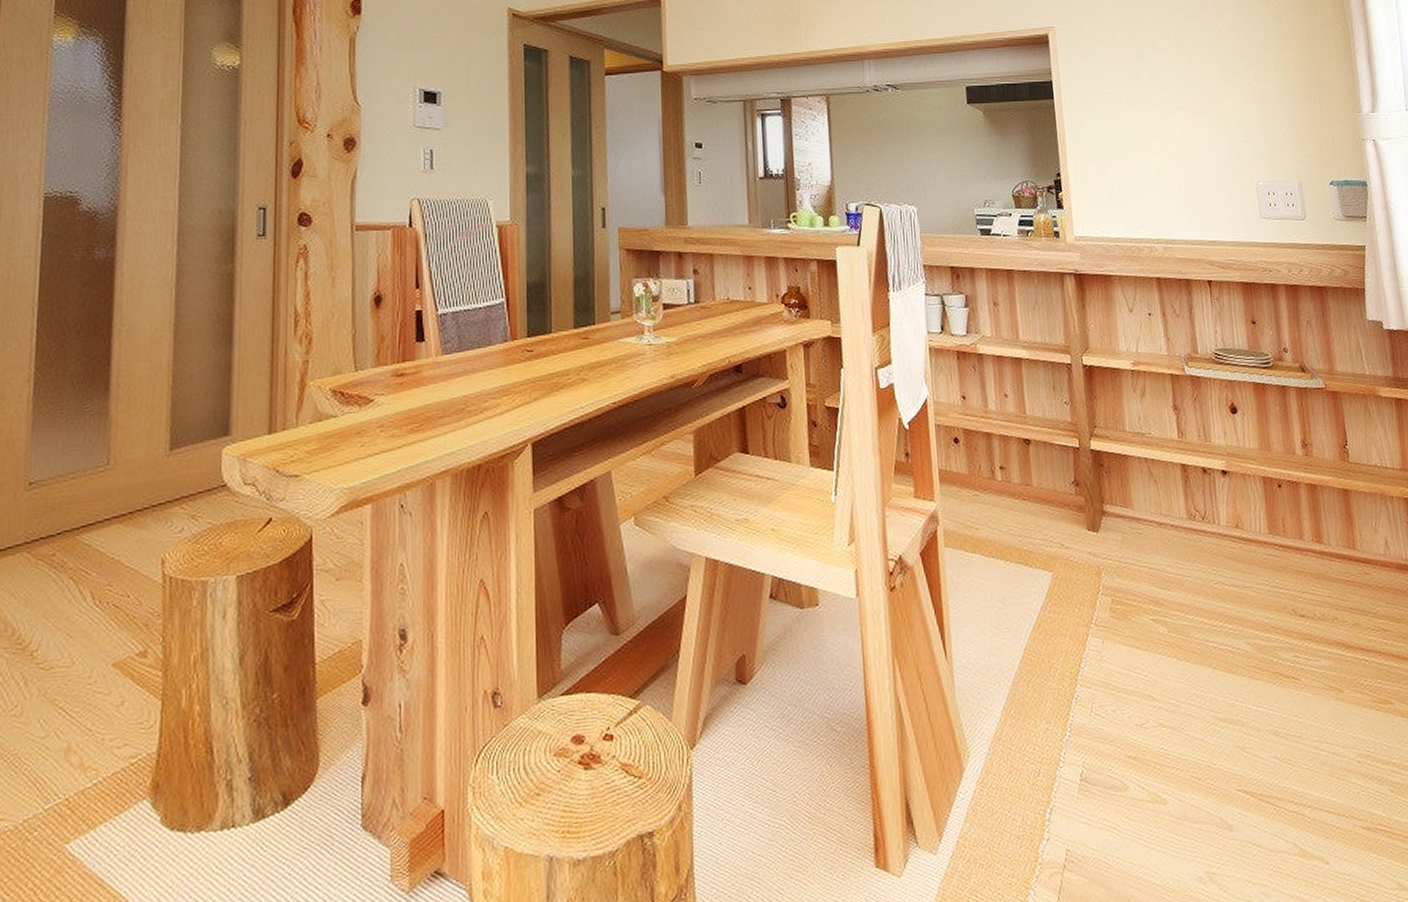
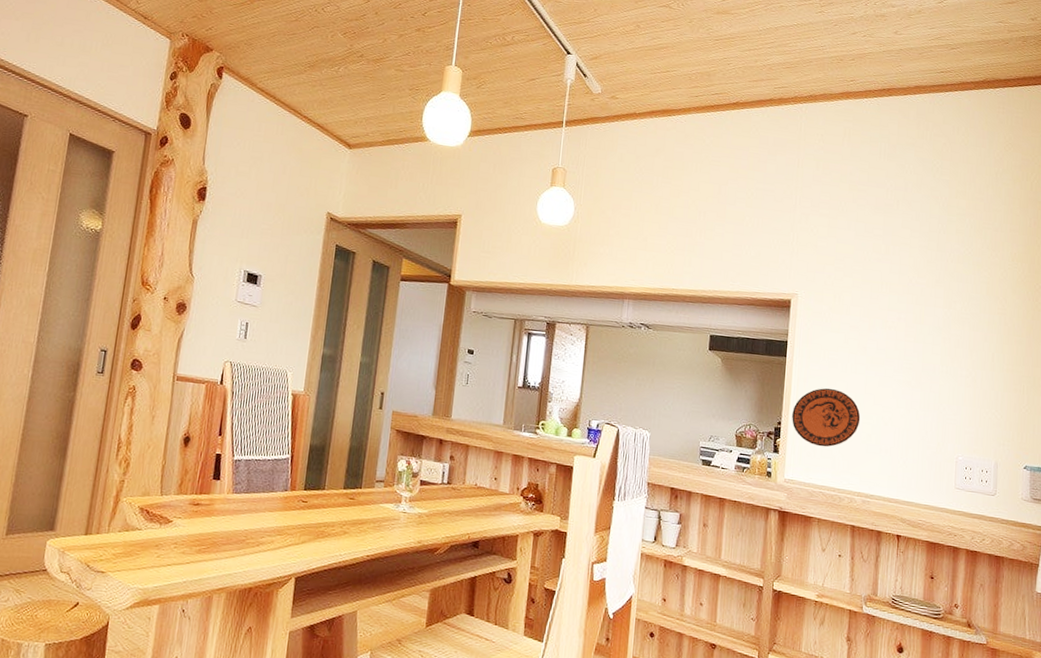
decorative plate: none [1070,126,1146,194] -> present [792,388,861,447]

